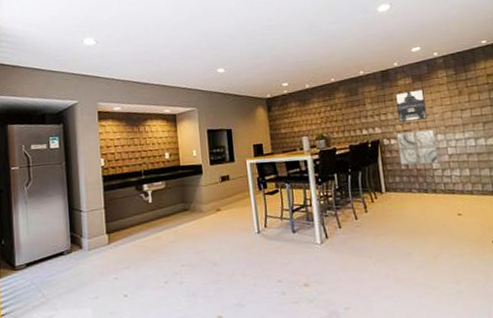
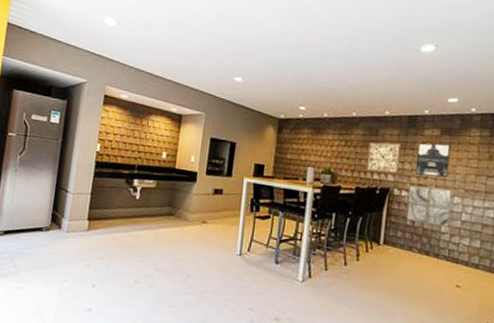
wall art: none [351,97,384,129] -> present [365,141,402,174]

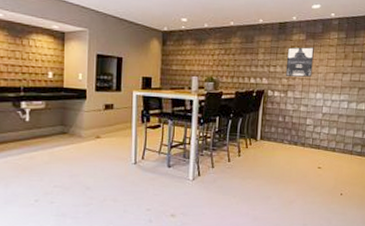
wall art: present [365,141,402,174] -> none [243,48,274,77]
wall art: present [406,185,452,227] -> none [278,86,315,120]

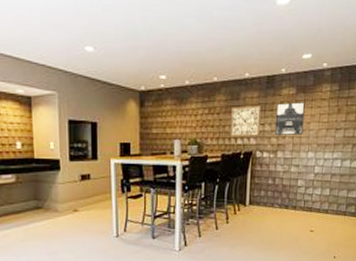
wall art: none [243,48,274,77] -> present [229,105,262,137]

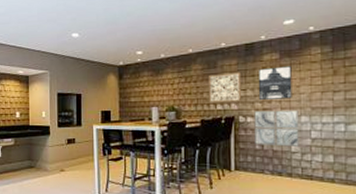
wall art: none [268,146,307,181] -> present [254,110,299,146]

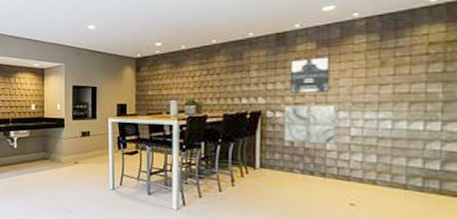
wall art: present [208,72,242,103] -> none [232,64,271,97]

